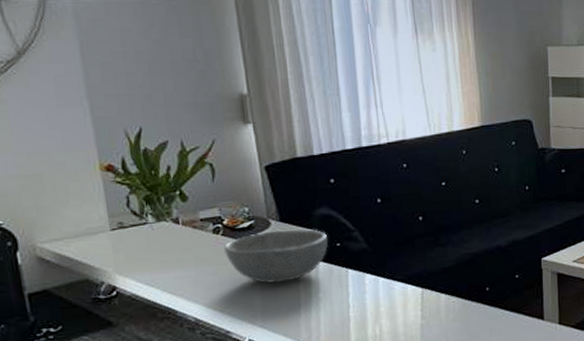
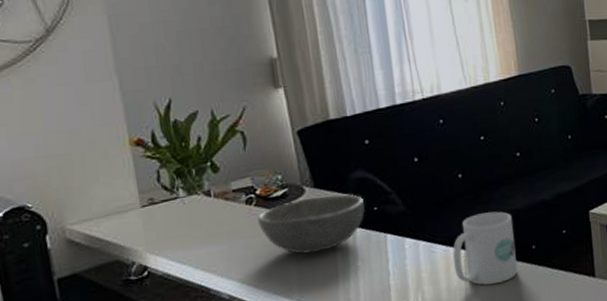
mug: none [411,254,471,322] -> present [453,211,518,285]

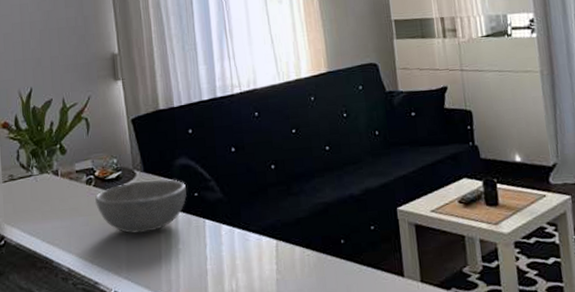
mug: present [453,211,518,285] -> none [265,203,327,277]

